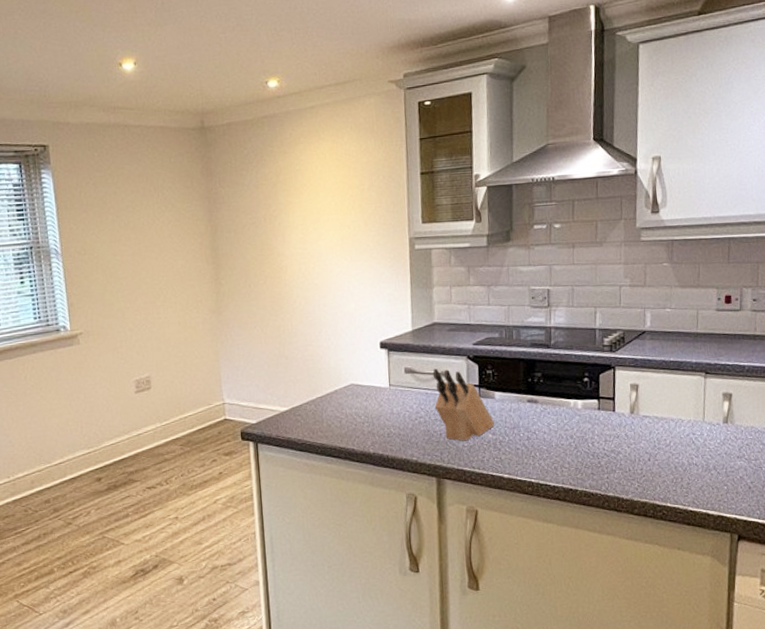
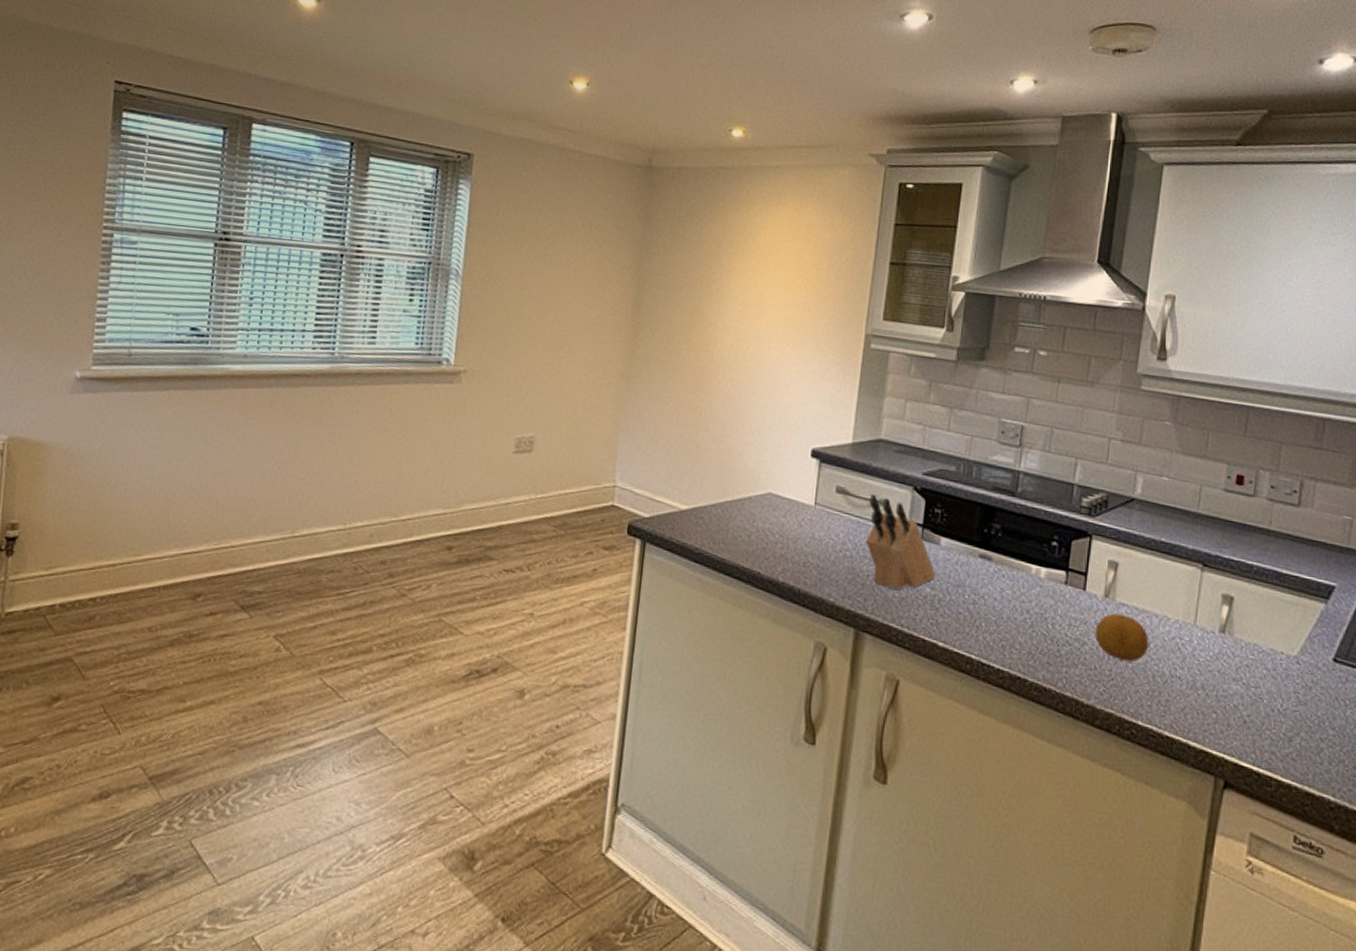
fruit: none [626,424,670,461] -> present [1095,613,1149,663]

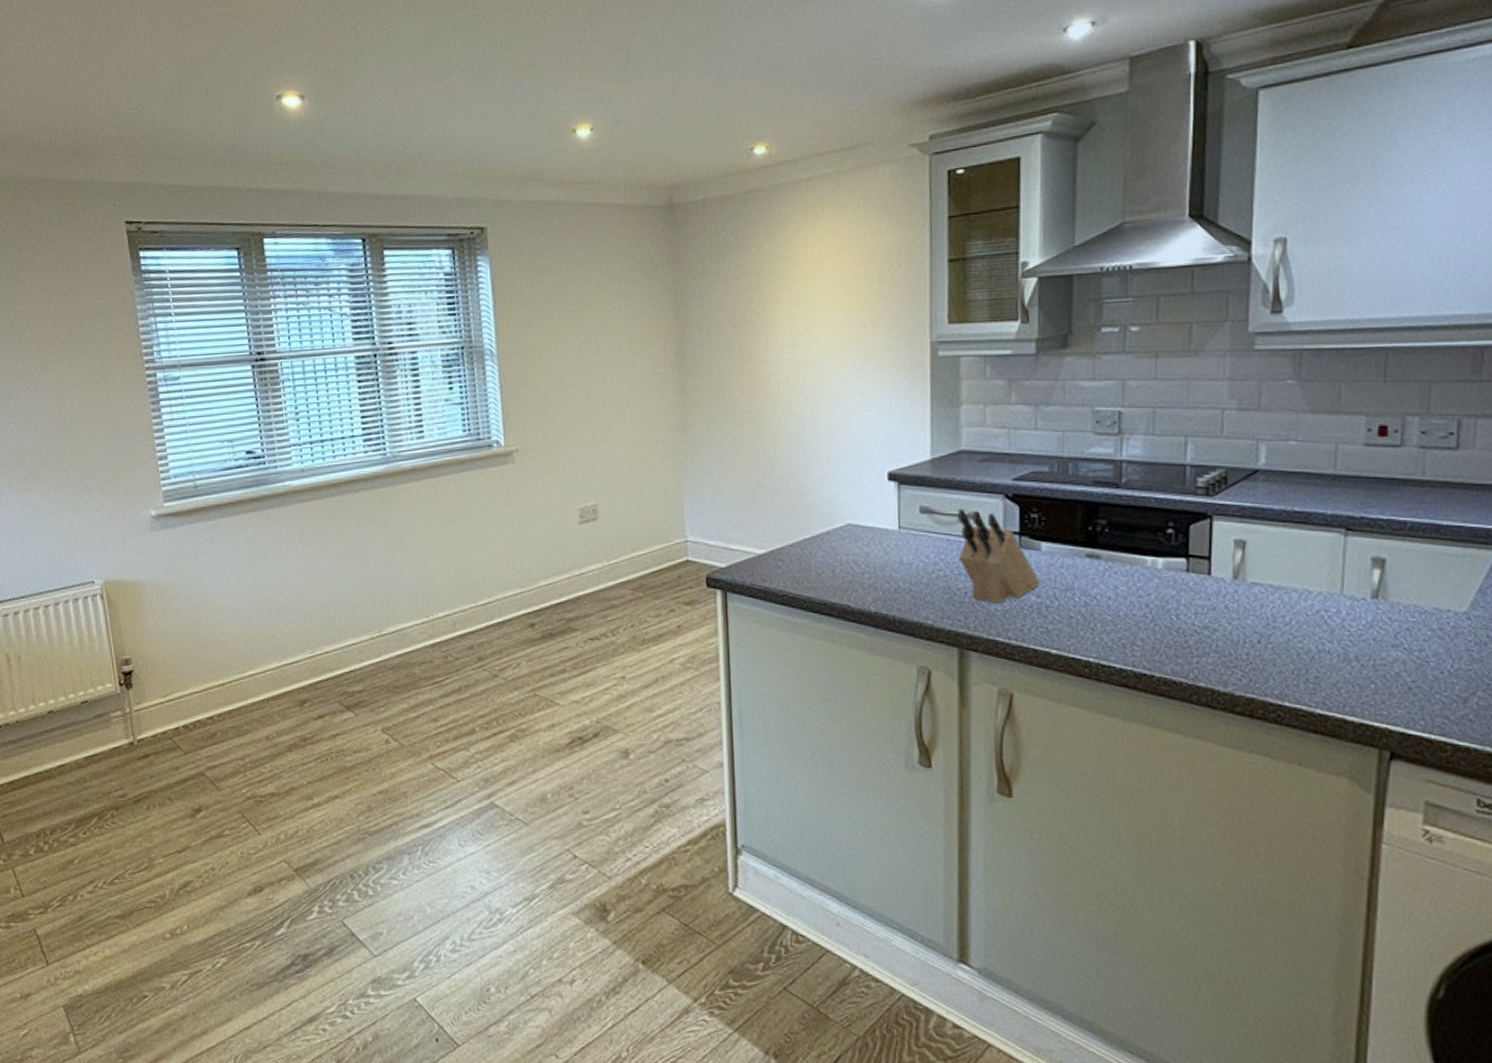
fruit: present [1095,613,1149,663] -> none [1225,594,1290,643]

